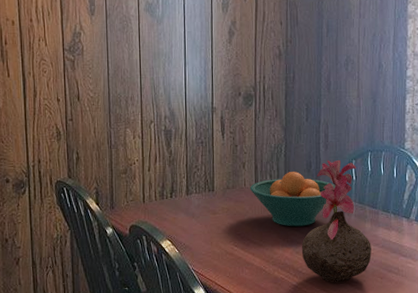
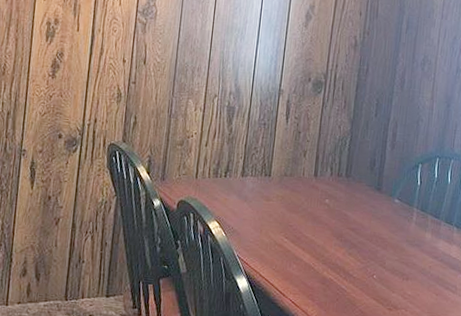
fruit bowl: present [249,172,335,227] -> none [308,167,398,227]
vase: present [301,159,371,283] -> none [354,160,430,294]

